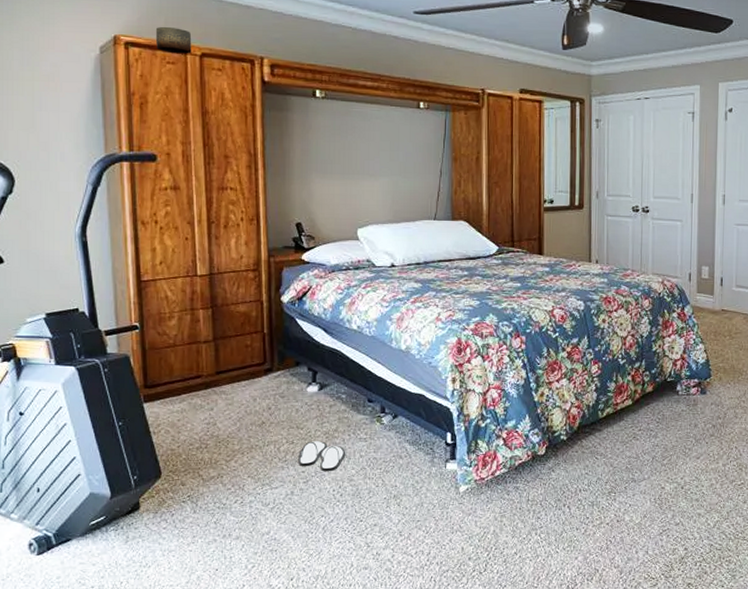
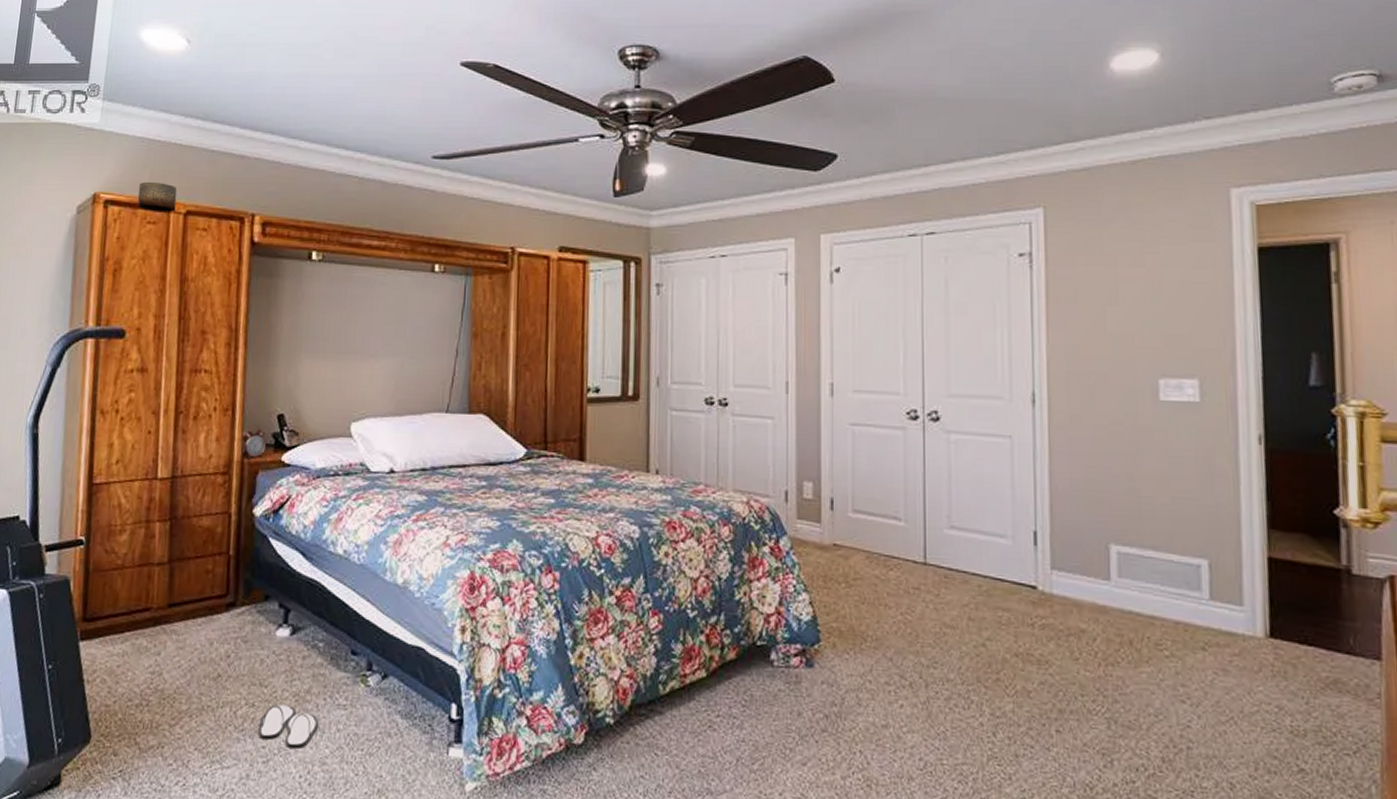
alarm clock: none [266,232,289,259] -> present [240,426,267,460]

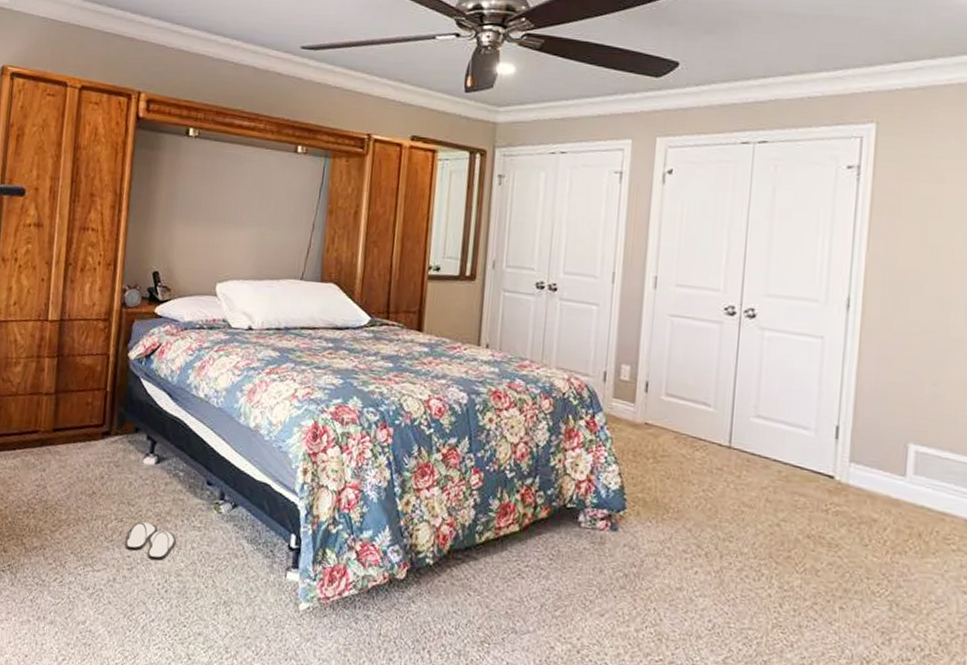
decorative box: present [137,182,178,212] -> none [39,58,74,87]

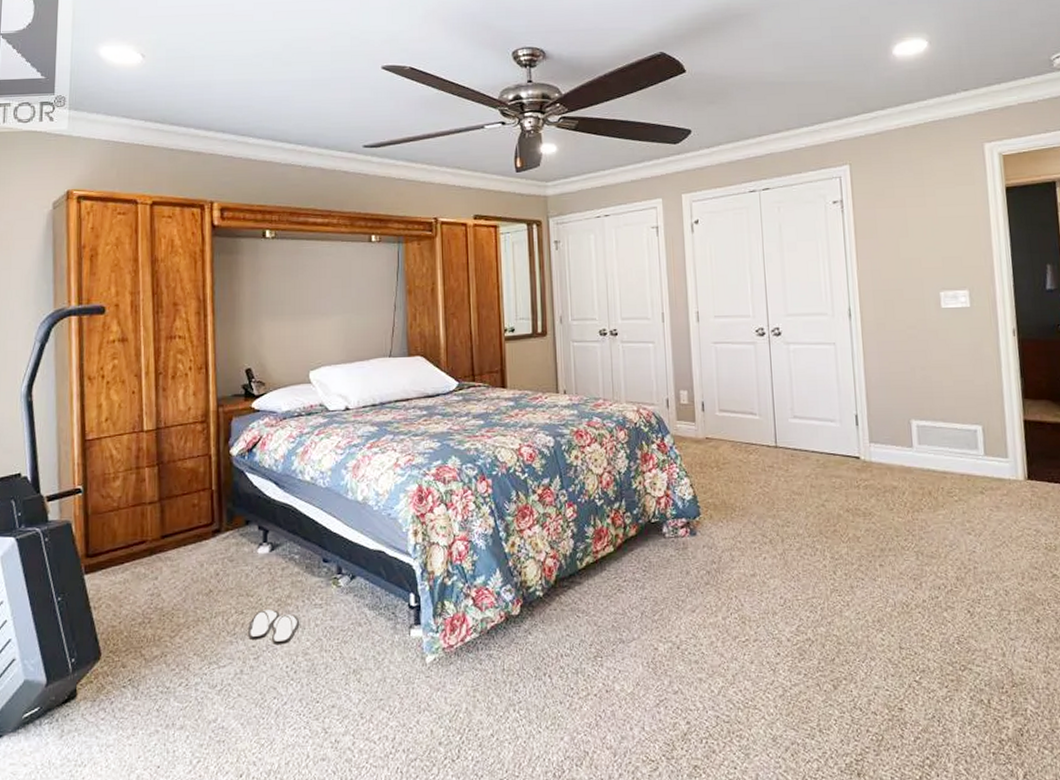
alarm clock: present [119,280,143,310] -> none [215,380,238,409]

